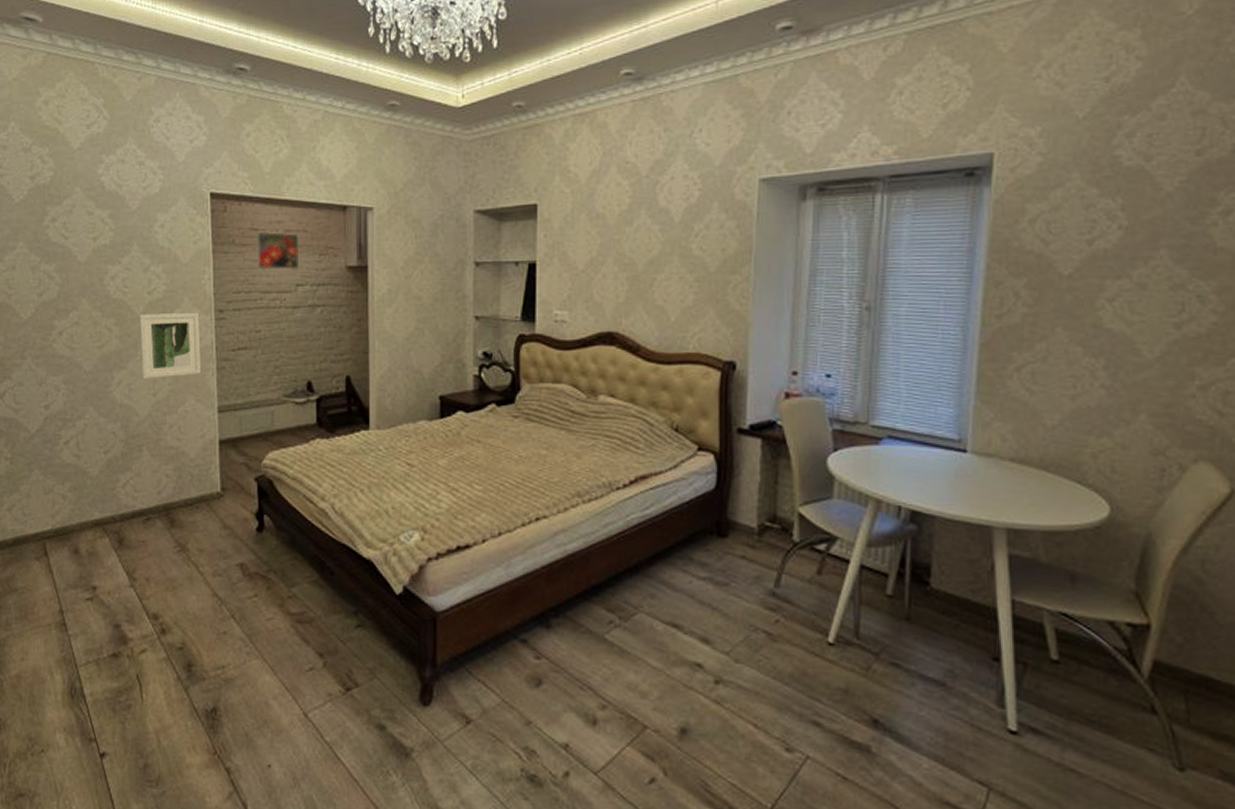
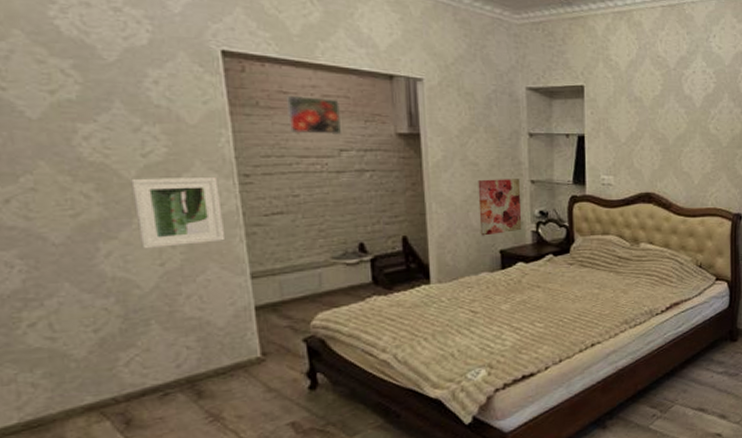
wall art: none [420,314,464,379] -> present [478,179,522,236]

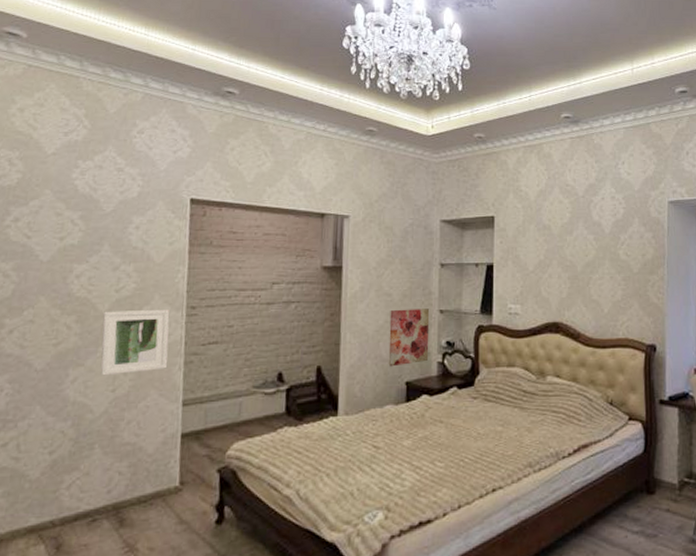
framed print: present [285,95,342,136] -> none [233,234,277,270]

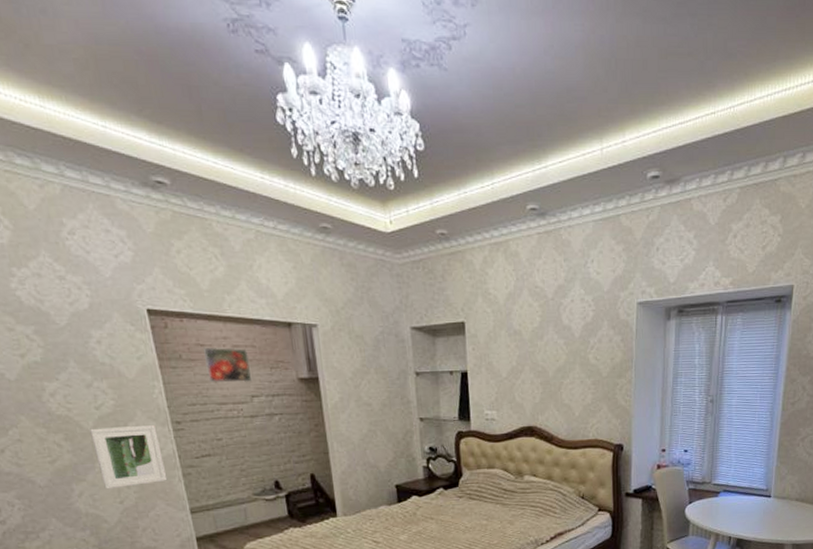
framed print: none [233,234,277,270] -> present [202,347,253,383]
wall art: present [388,309,430,367] -> none [372,417,414,472]

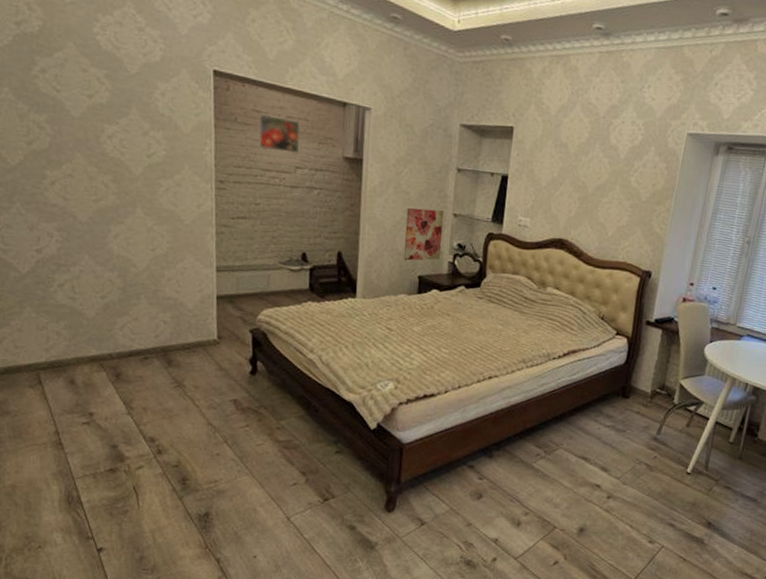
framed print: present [90,424,168,490] -> none [137,174,201,236]
wall art: none [372,417,414,472] -> present [403,208,444,261]

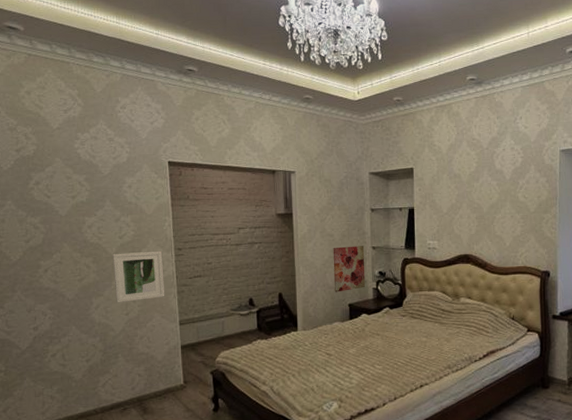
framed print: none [137,174,201,236] -> present [113,250,165,303]
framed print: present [257,113,300,154] -> none [205,189,241,218]

